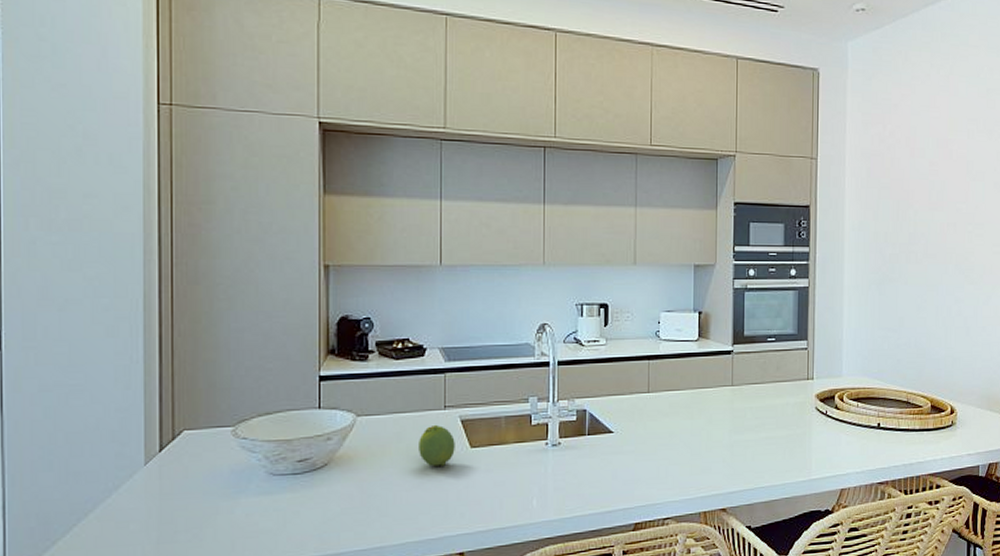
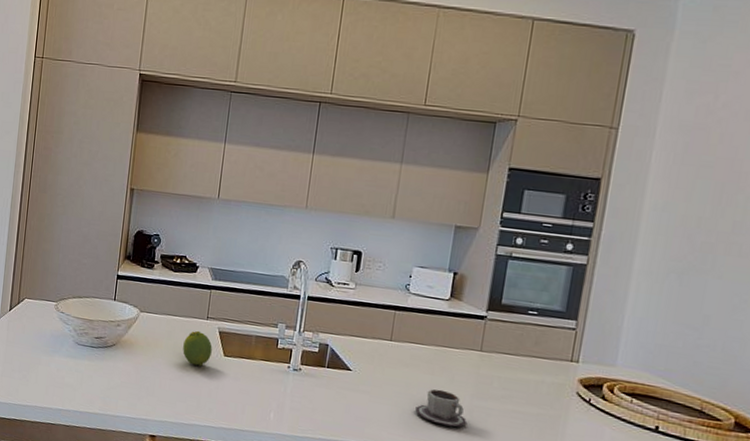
cup: none [681,432,729,468] -> present [415,389,467,427]

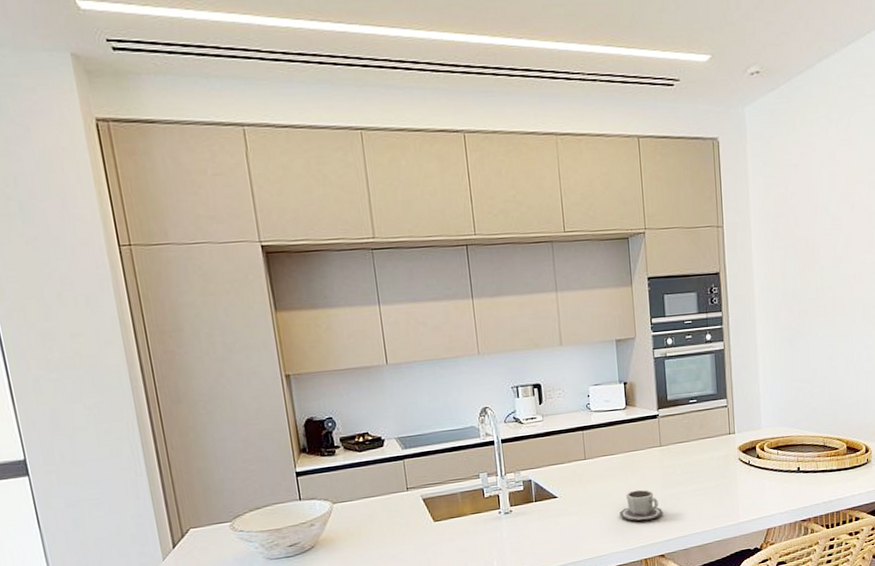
fruit: present [182,330,212,366] -> none [388,504,421,541]

